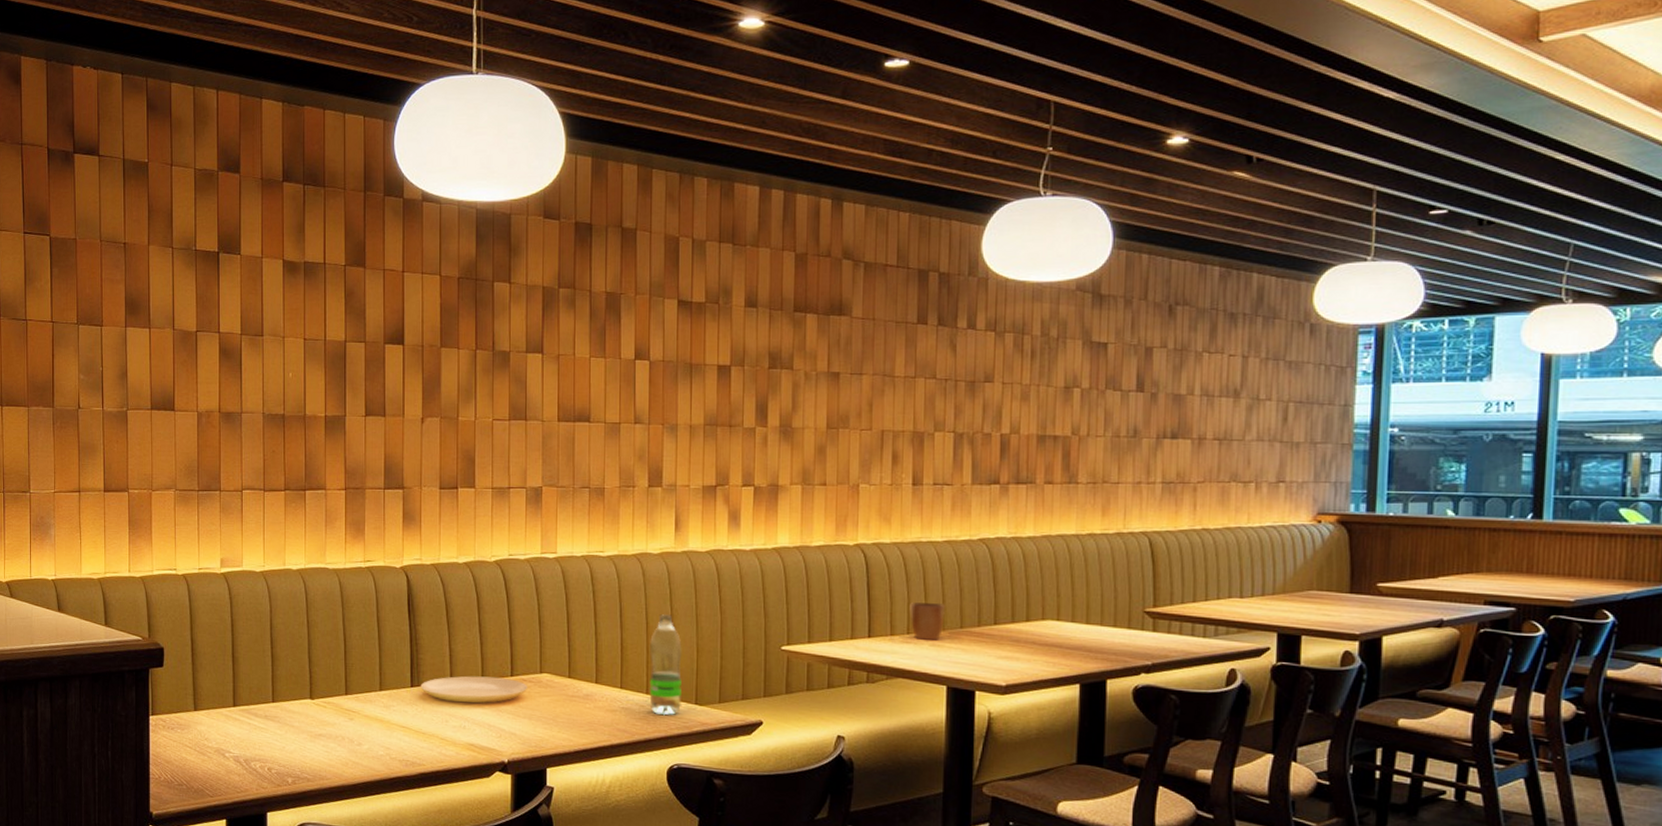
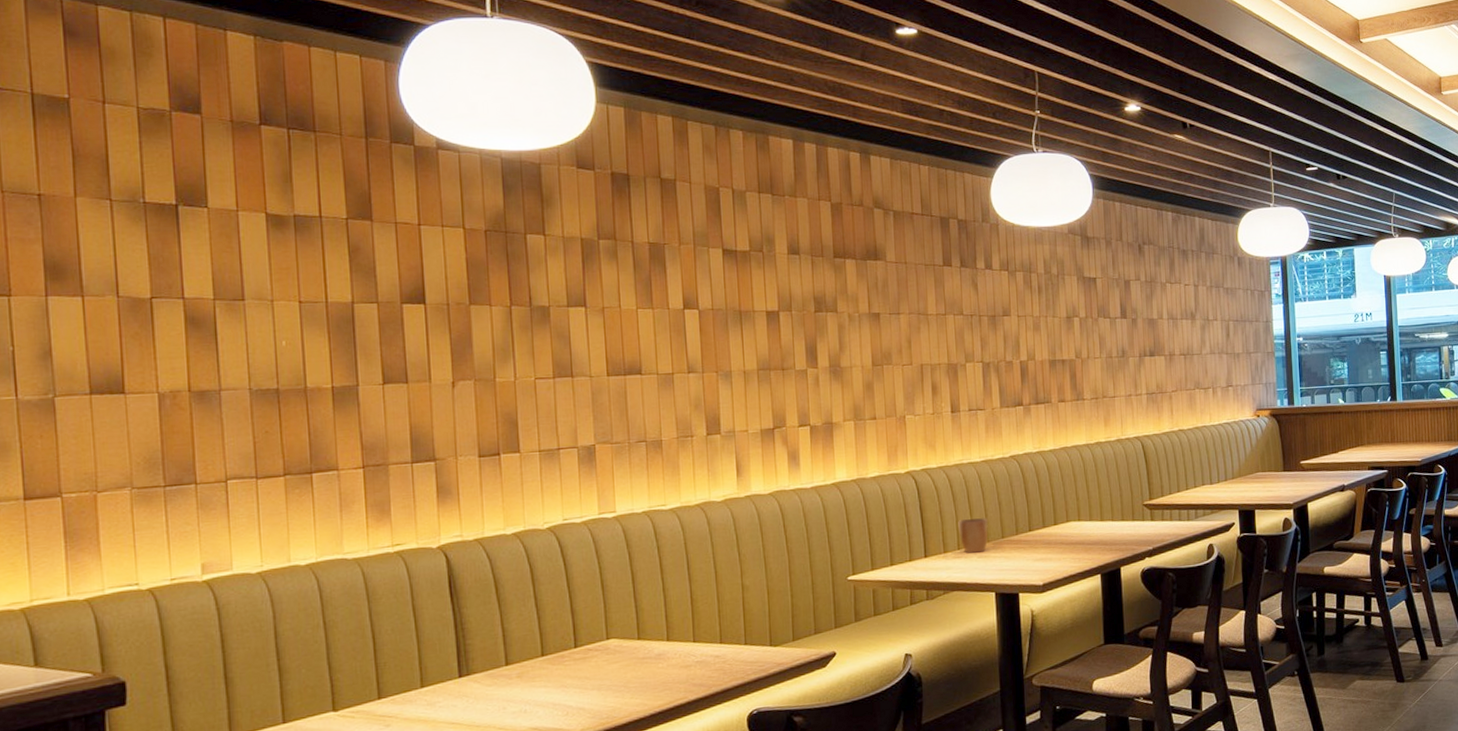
plate: present [420,676,528,704] -> none [470,650,595,687]
bottle: present [649,614,682,716] -> none [720,560,756,663]

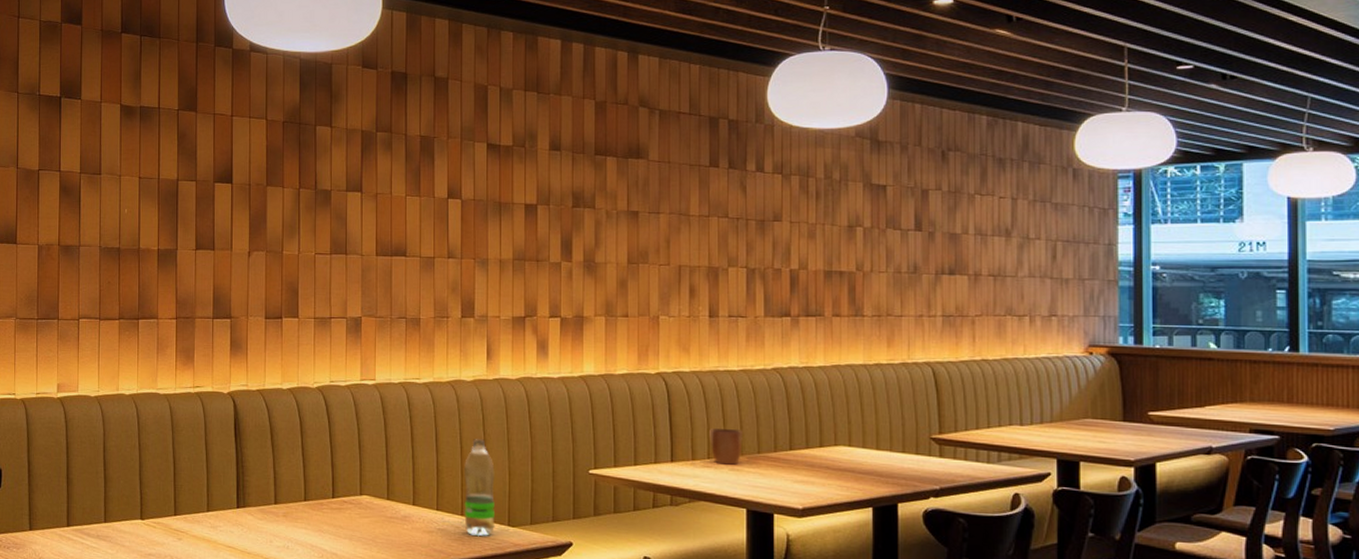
bottle: none [720,560,756,663] -> present [464,439,495,537]

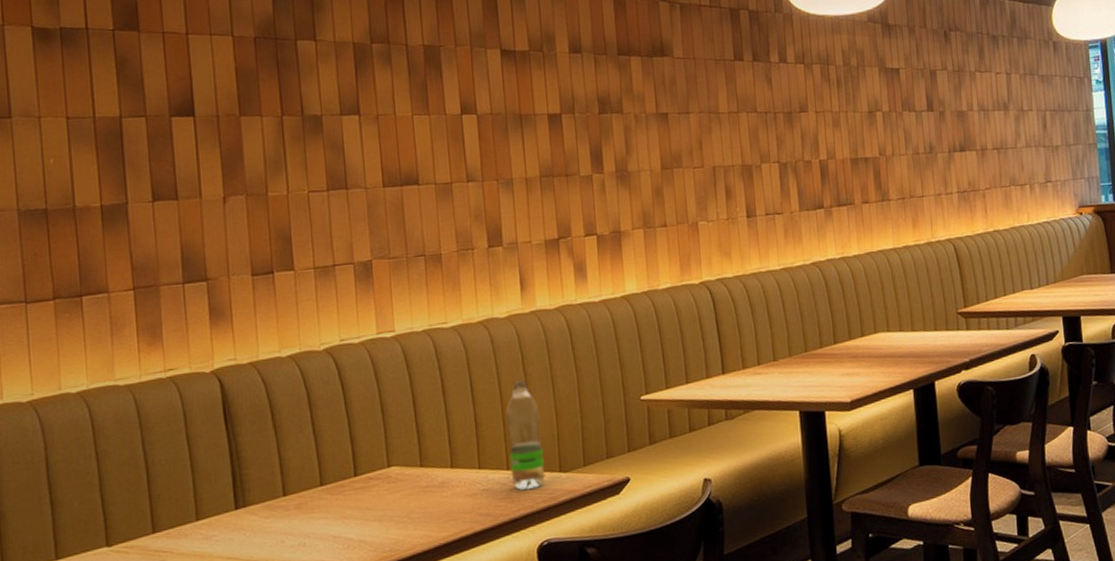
cup: present [709,428,743,465] -> none [757,329,790,369]

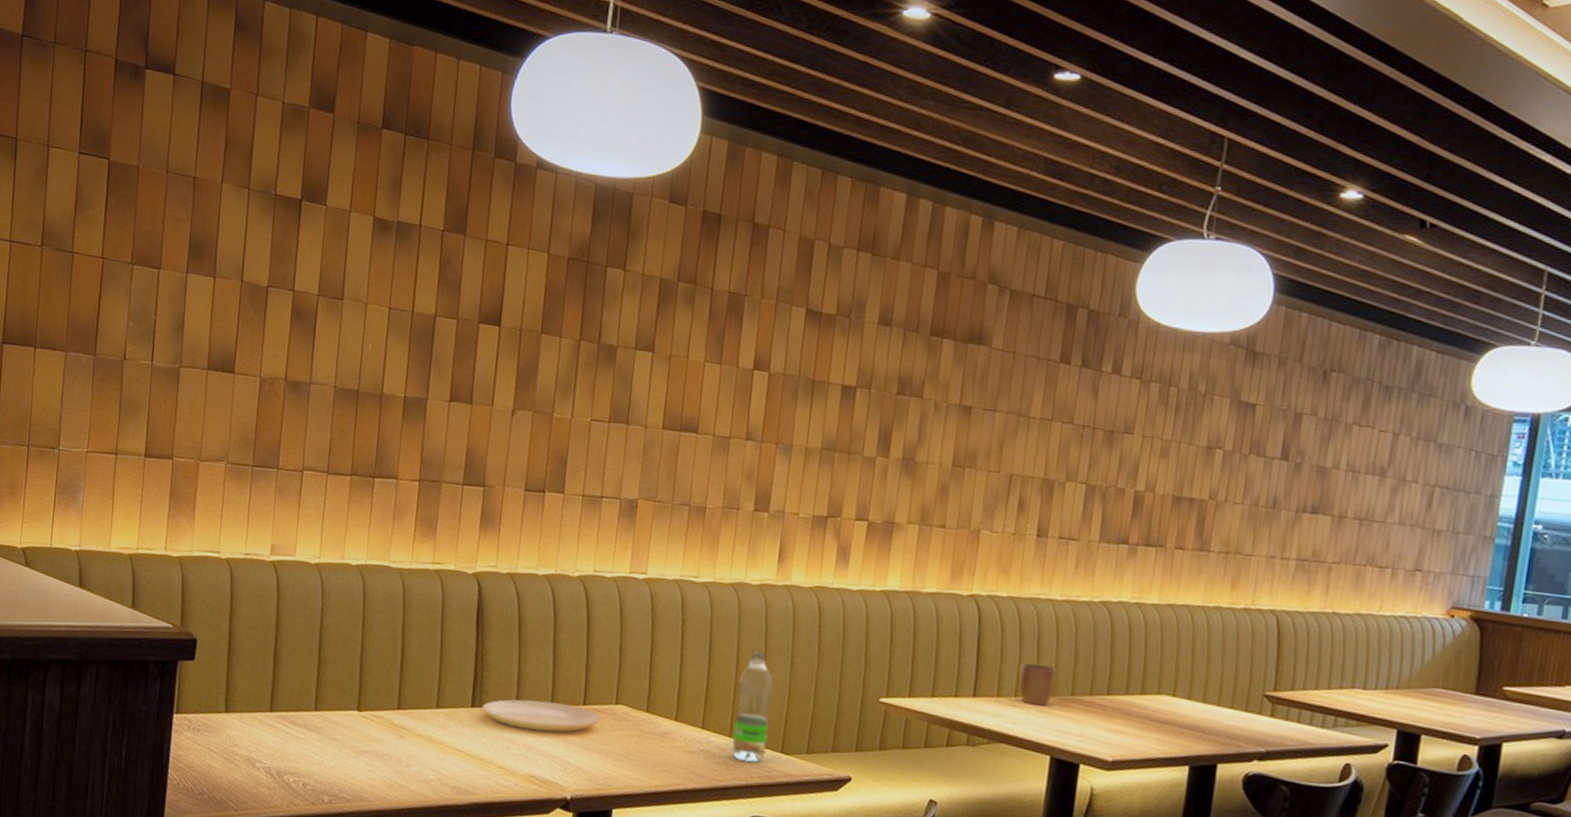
plate: none [246,479,376,519] -> present [481,699,601,732]
cup: none [757,329,790,369] -> present [1019,663,1058,706]

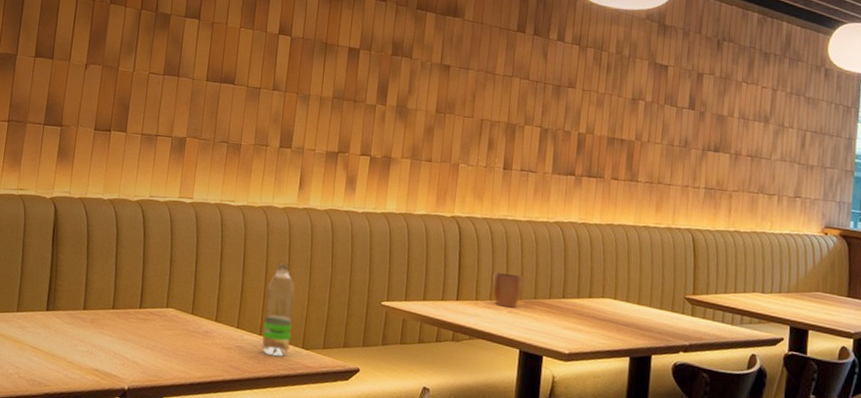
plate: present [481,699,601,732] -> none [55,304,154,332]

